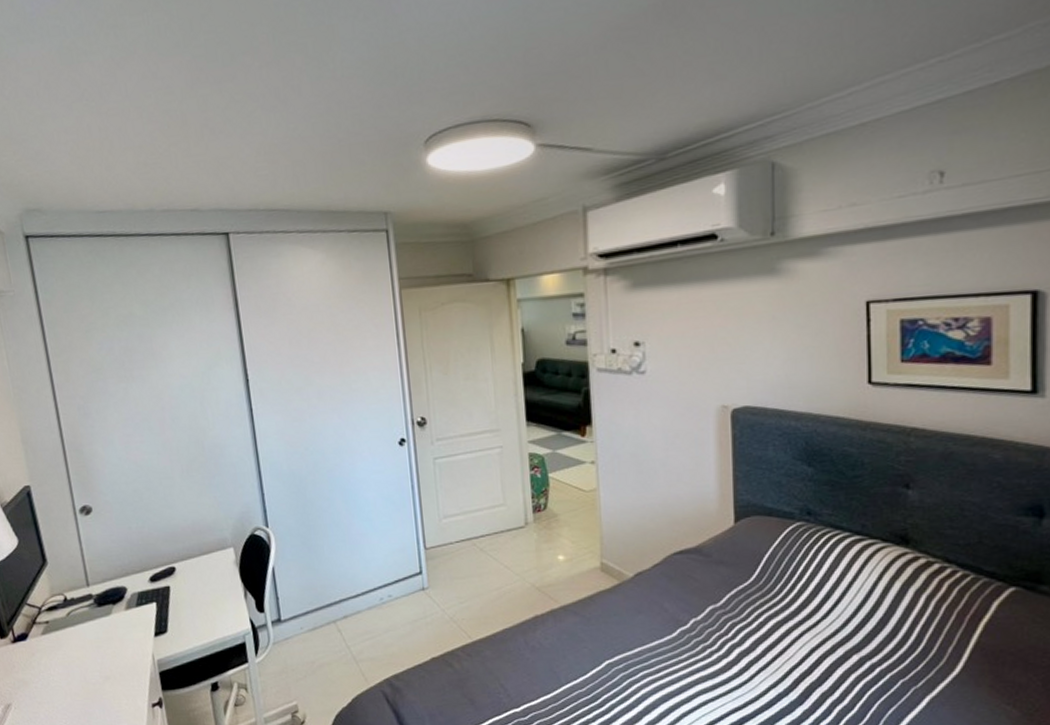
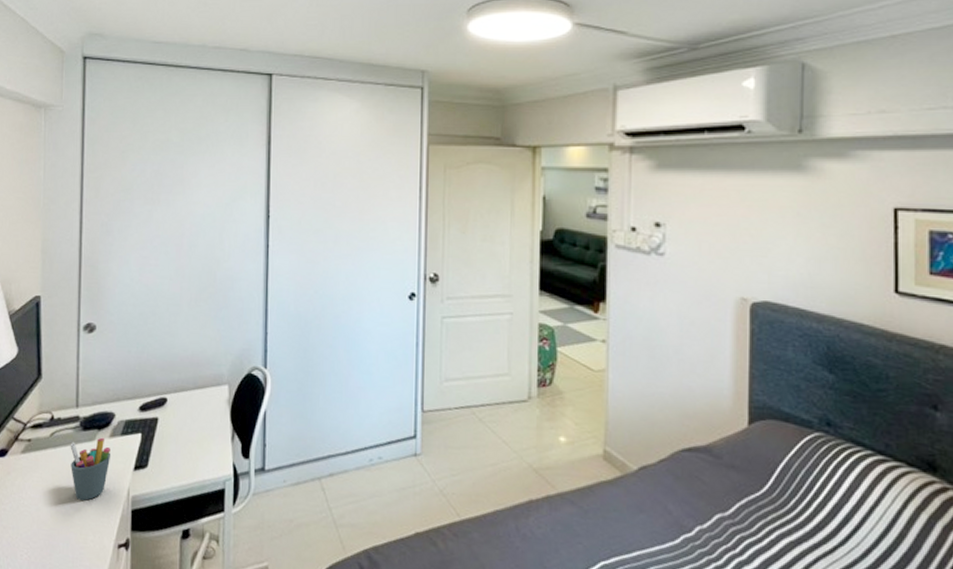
pen holder: none [88,610,130,671] -> present [70,437,111,501]

